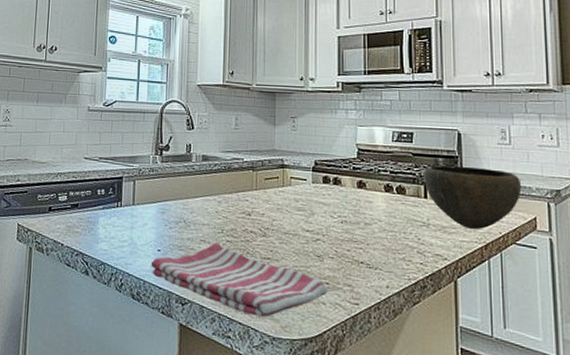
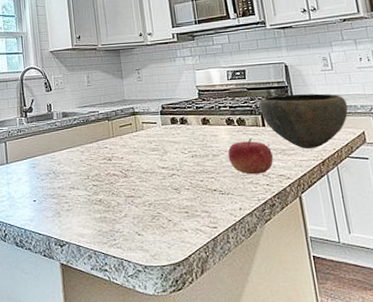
dish towel: present [151,242,327,318] -> none [29,188,188,250]
fruit: none [381,210,431,251] -> present [228,139,273,175]

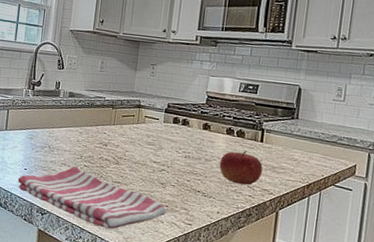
dish towel: none [29,188,188,250] -> present [17,166,167,229]
bowl: present [258,93,348,150] -> none [262,115,349,172]

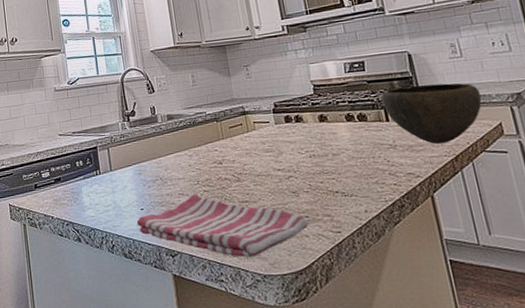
fruit: present [219,151,263,185] -> none [349,135,400,174]
bowl: none [262,115,349,172] -> present [380,83,482,145]

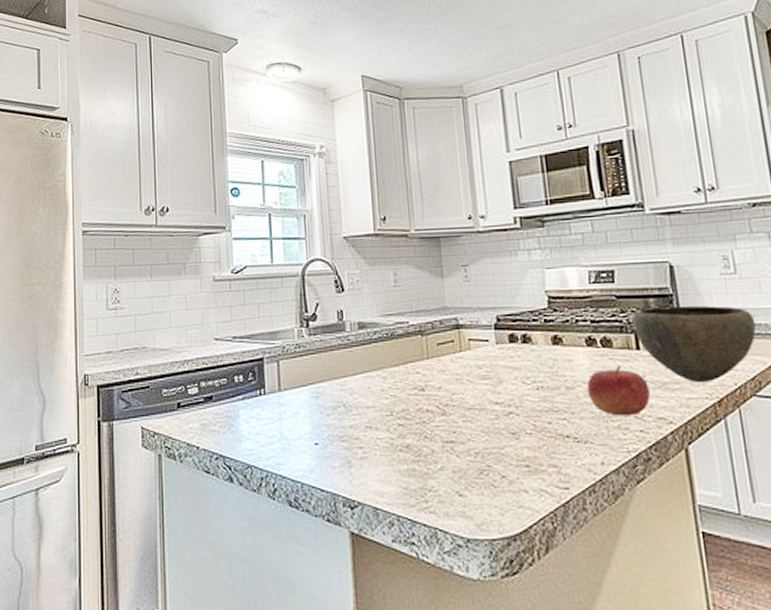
dish towel: present [136,194,309,258] -> none [308,428,529,516]
fruit: none [349,135,400,174] -> present [587,366,650,416]

